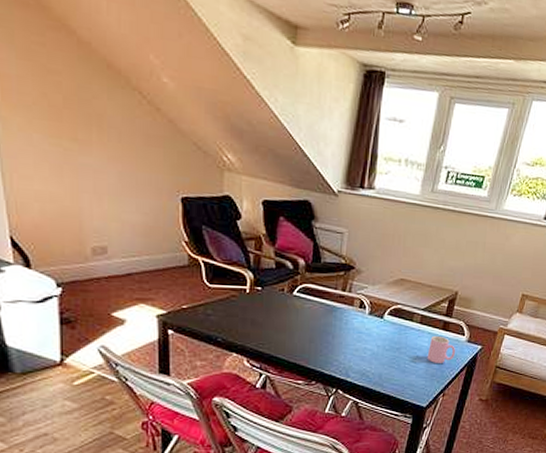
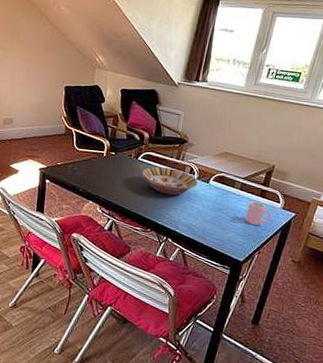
serving bowl: none [299,302,370,337] -> present [141,166,198,196]

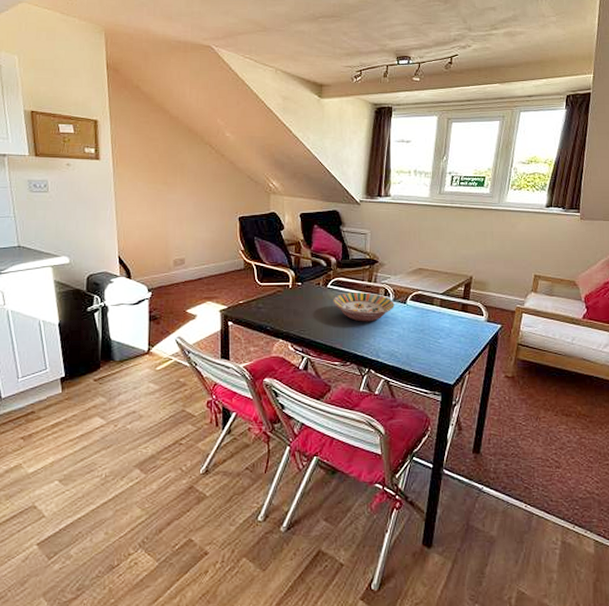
cup: present [245,201,272,225] -> none [449,317,477,342]

